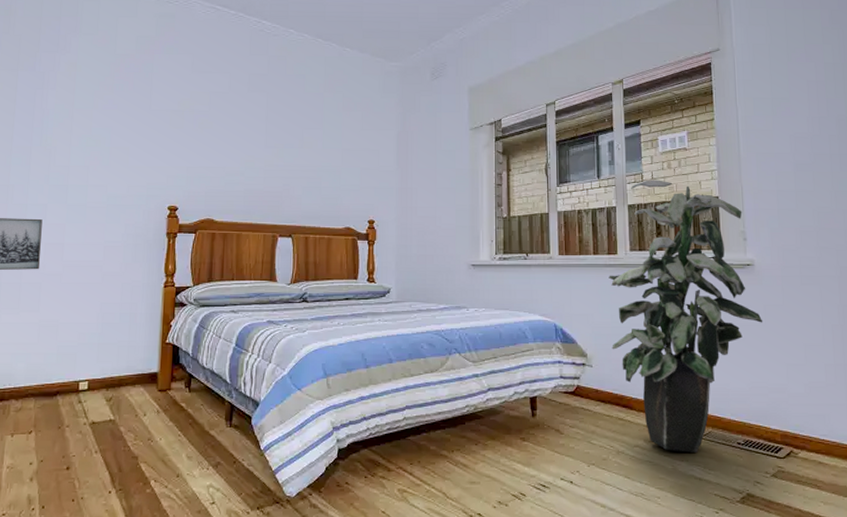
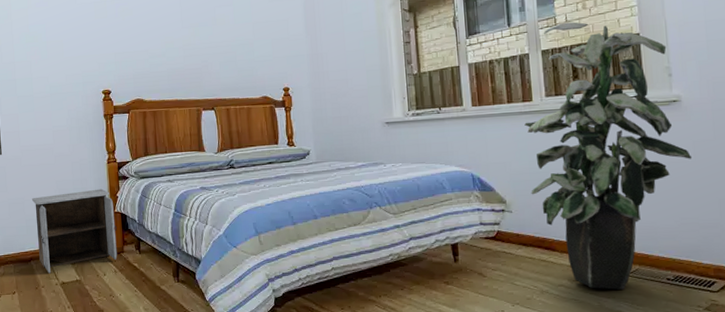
nightstand: none [68,315,166,411] -> present [31,188,118,274]

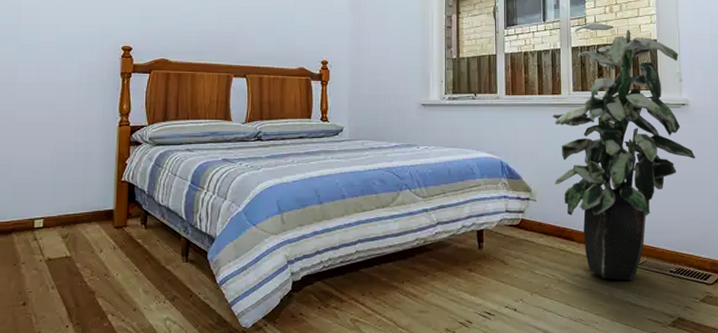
nightstand: present [31,188,118,274] -> none [21,154,122,248]

